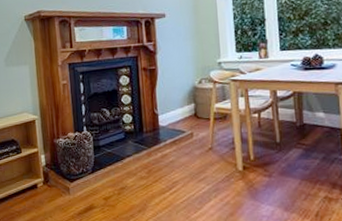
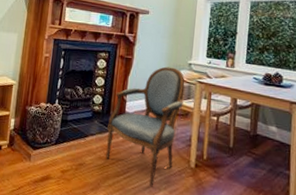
armchair: none [143,70,220,198] -> present [106,66,185,187]

